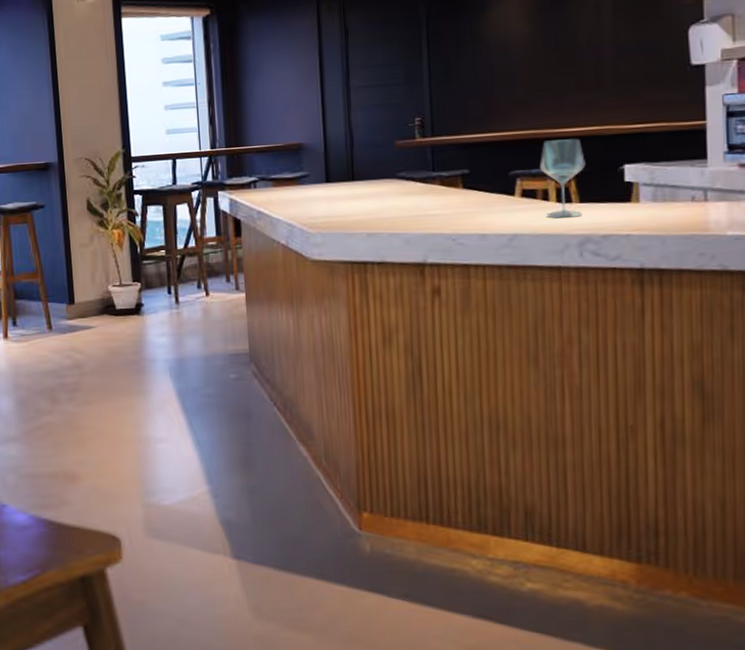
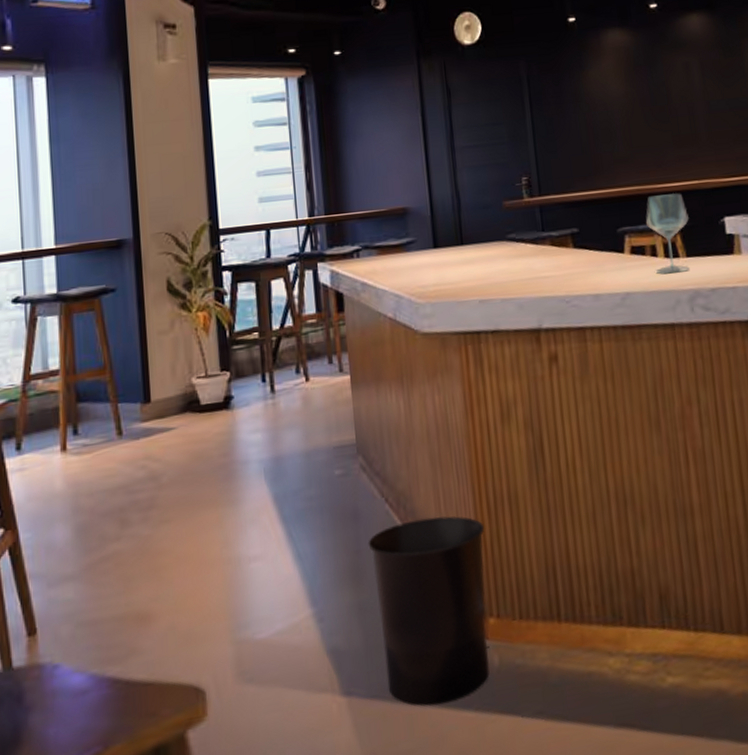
waste bin: none [257,422,363,576] -> present [368,516,490,705]

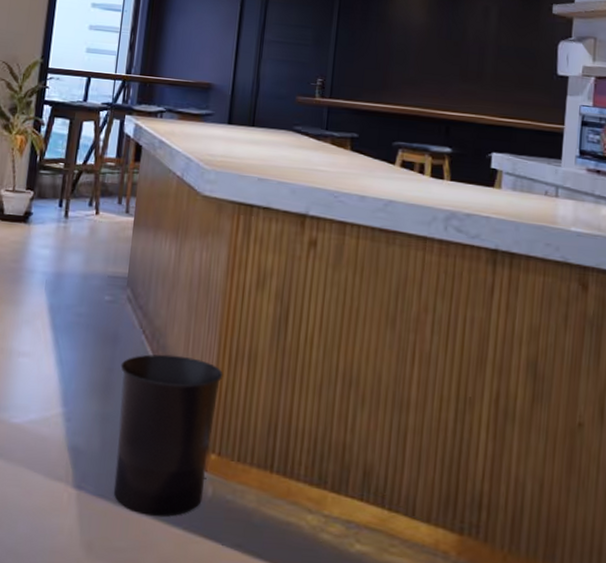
wine glass: present [645,193,690,275] -> none [419,119,460,194]

